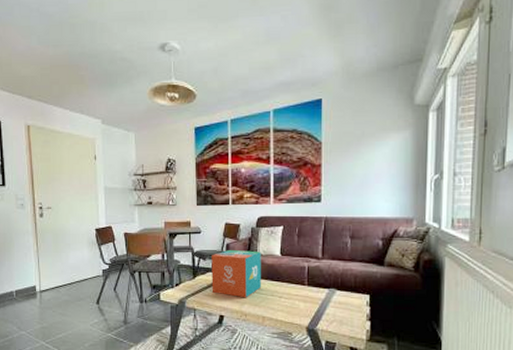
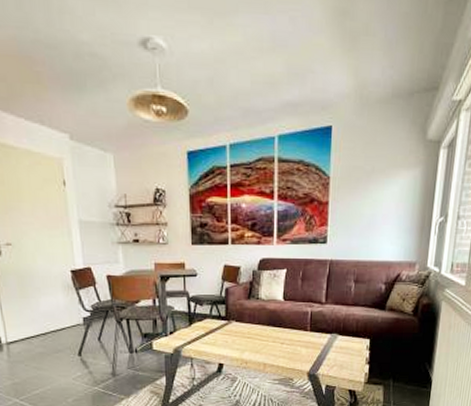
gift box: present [211,250,261,298] -> none [209,295,263,345]

